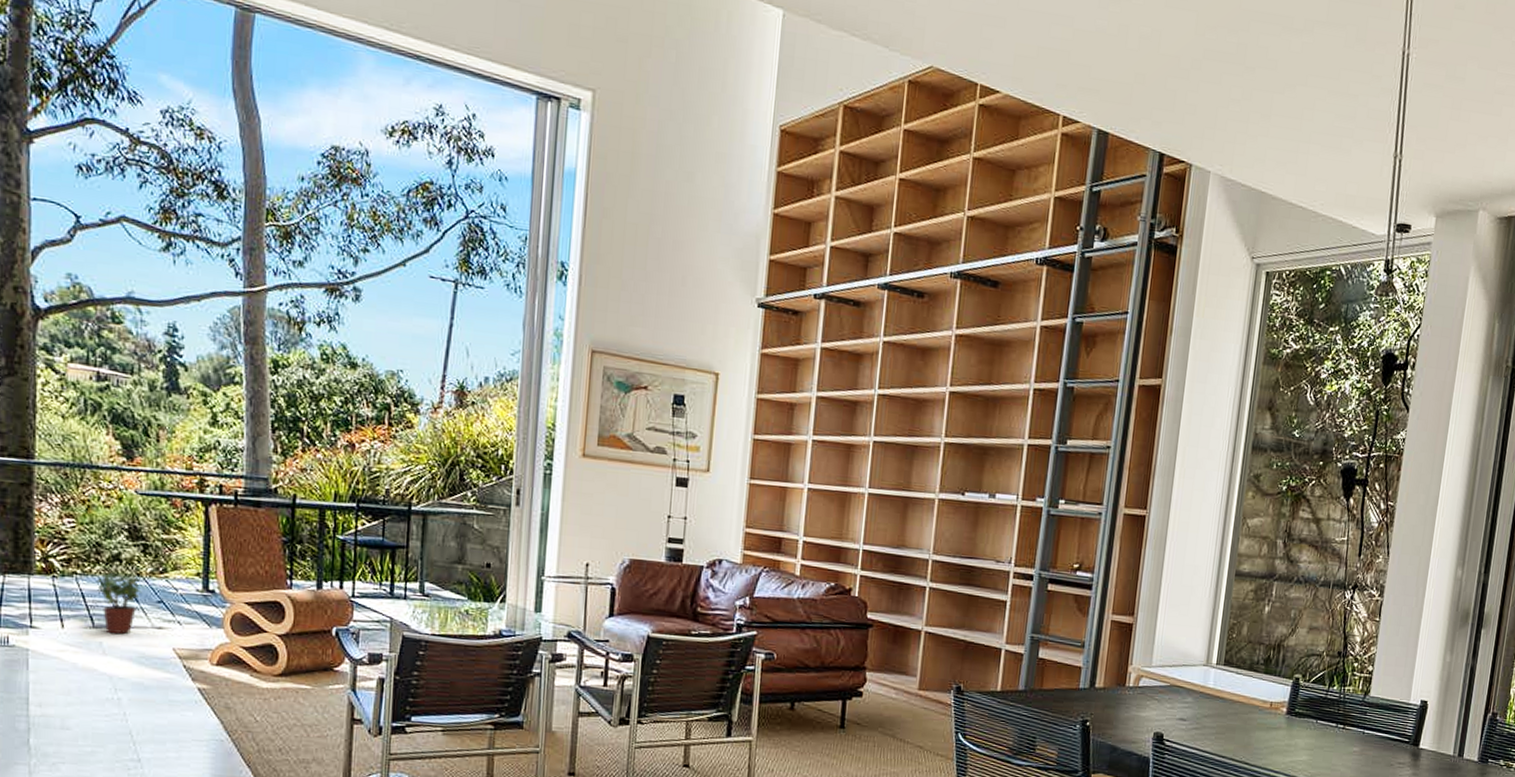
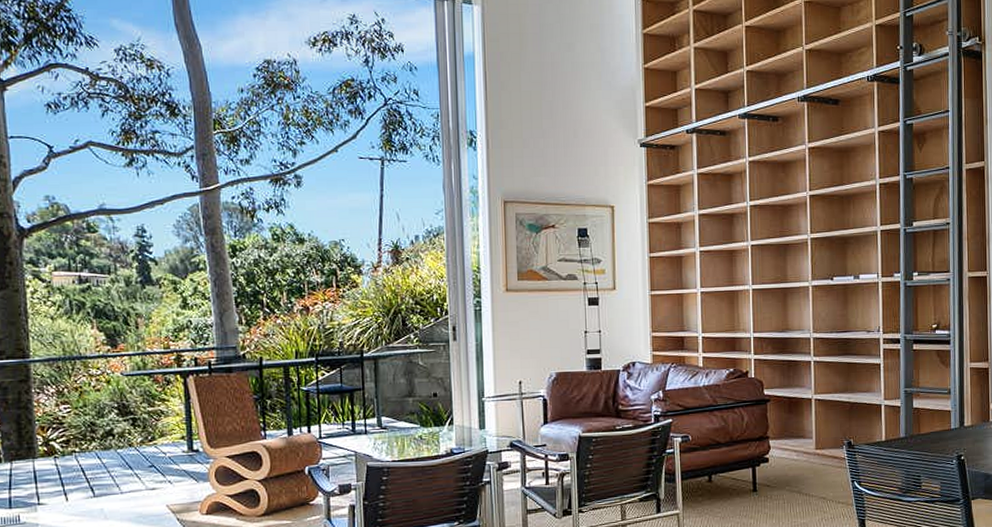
potted plant: present [96,573,142,635] -> none [93,447,134,500]

